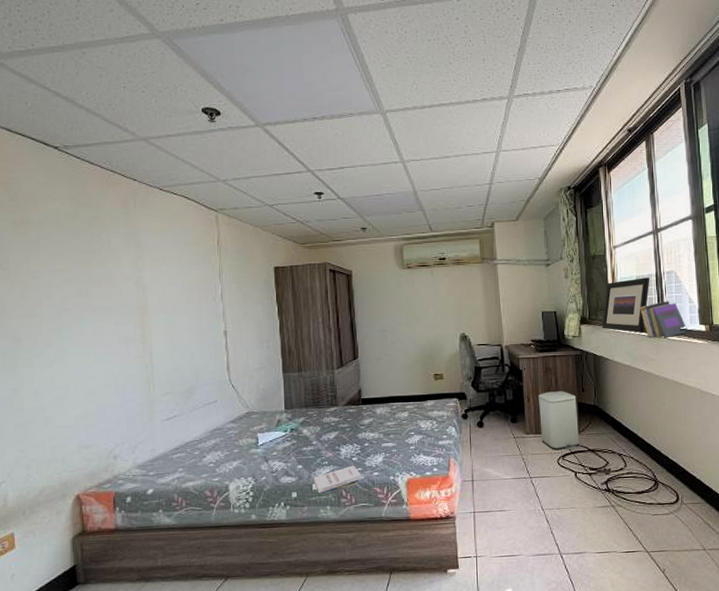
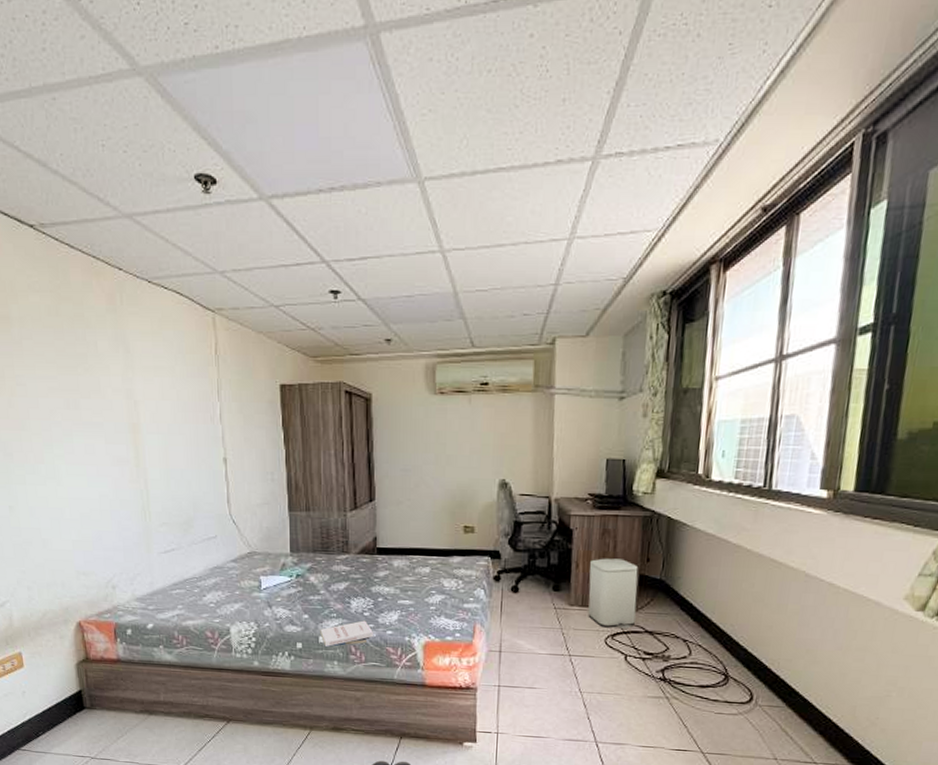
picture frame: present [601,277,650,333] -> none [683,422,761,494]
books: present [640,301,687,338] -> none [739,455,802,503]

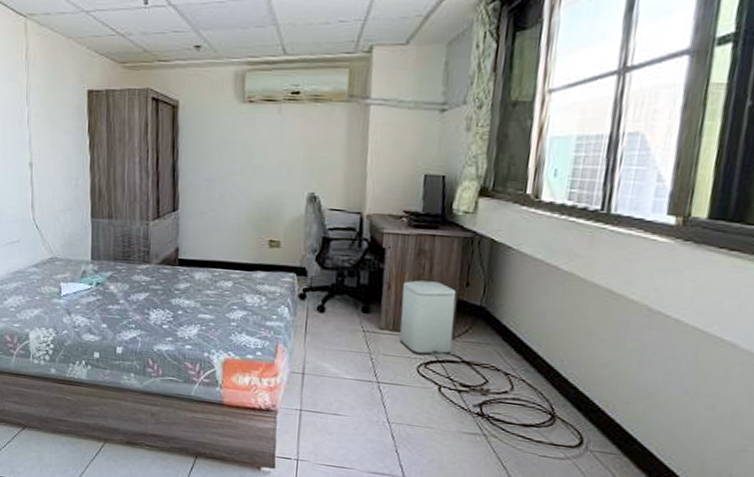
books: present [320,620,374,648] -> none [118,333,173,359]

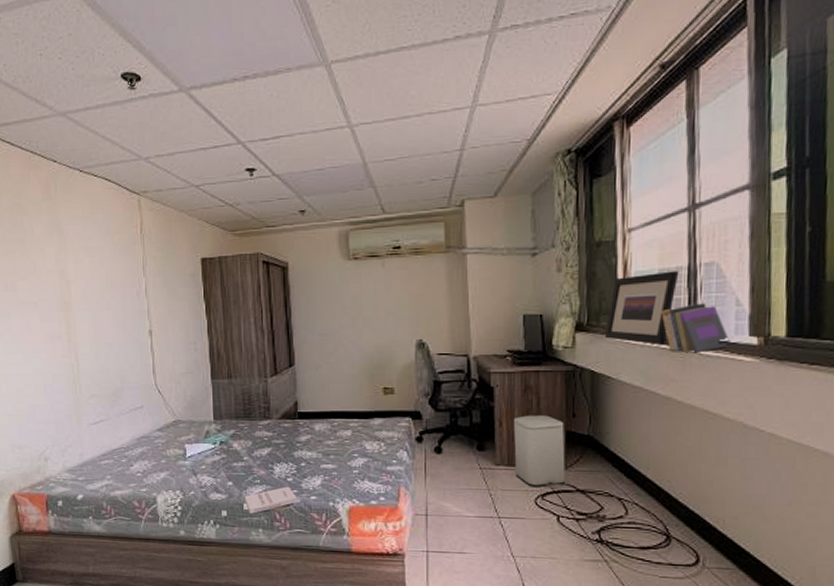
books: none [118,333,173,359] -> present [244,486,298,515]
picture frame: none [509,138,599,217] -> present [604,271,679,345]
books: none [574,175,646,228] -> present [661,303,730,352]

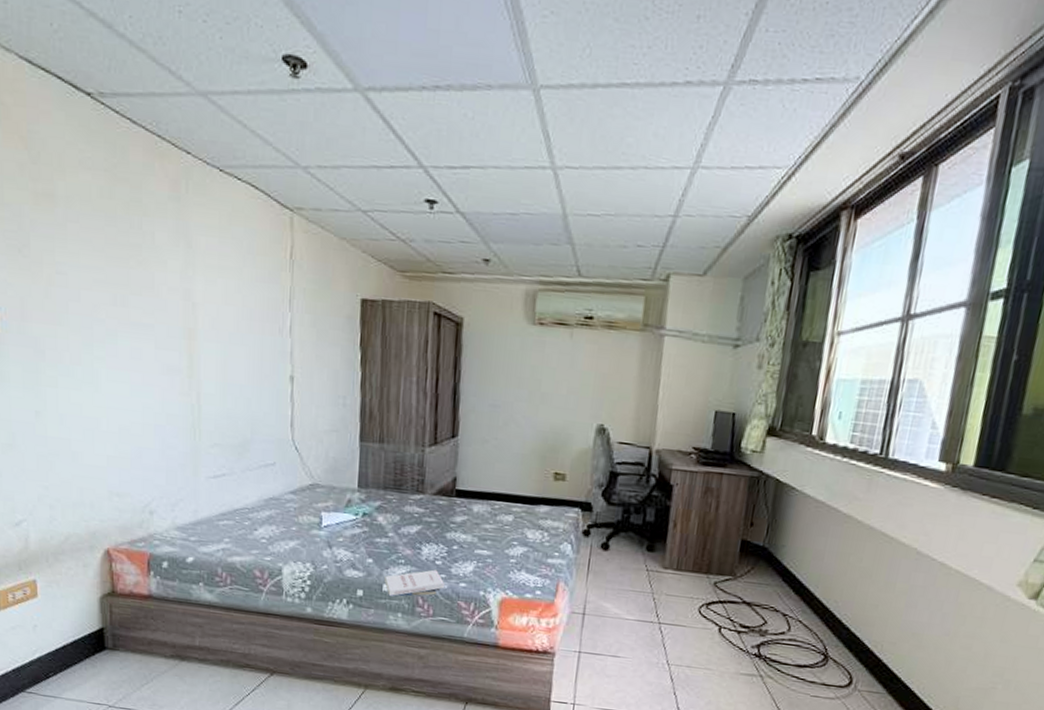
pedal bin: present [513,415,565,488] -> none [682,518,741,599]
picture frame: present [604,271,679,345] -> none [795,383,882,460]
books: present [661,303,730,352] -> none [856,420,919,473]

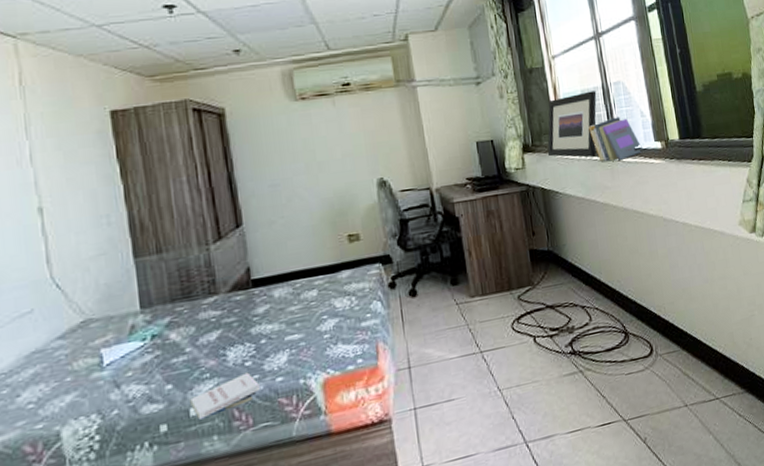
picture frame: none [795,383,882,460] -> present [547,91,597,157]
books: none [856,420,919,473] -> present [588,116,643,162]

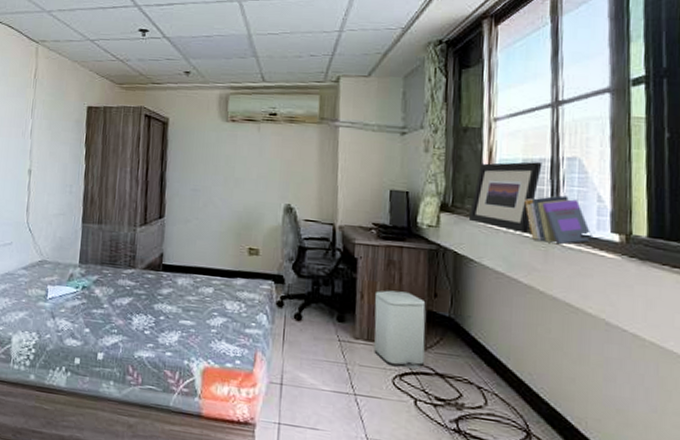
books: present [190,372,261,422] -> none [99,339,153,366]
pedal bin: none [481,237,535,313] -> present [374,290,426,370]

